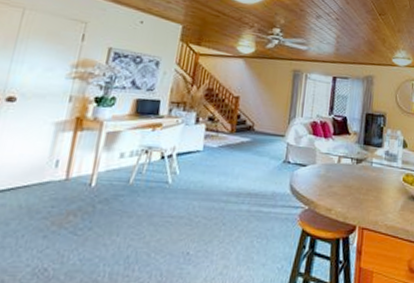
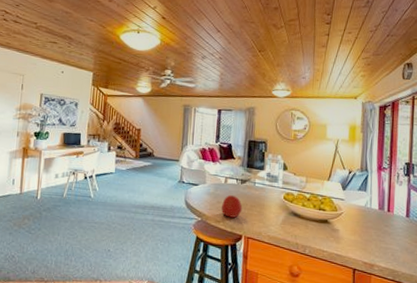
apple: none [333,178,358,205] -> present [221,195,243,218]

